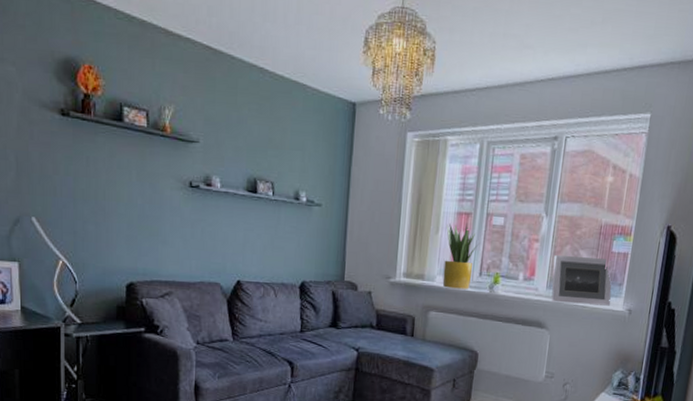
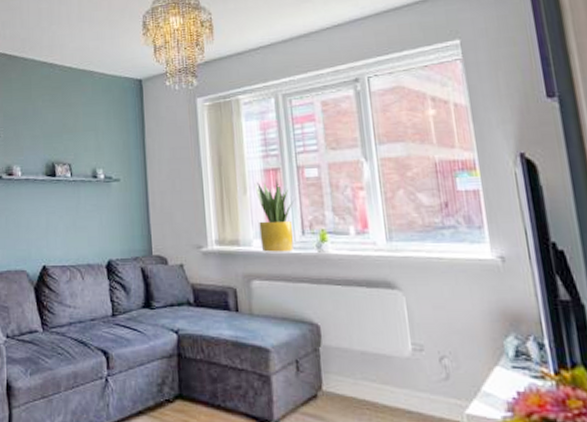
picture frame: present [551,255,613,306] -> none [386,200,475,256]

